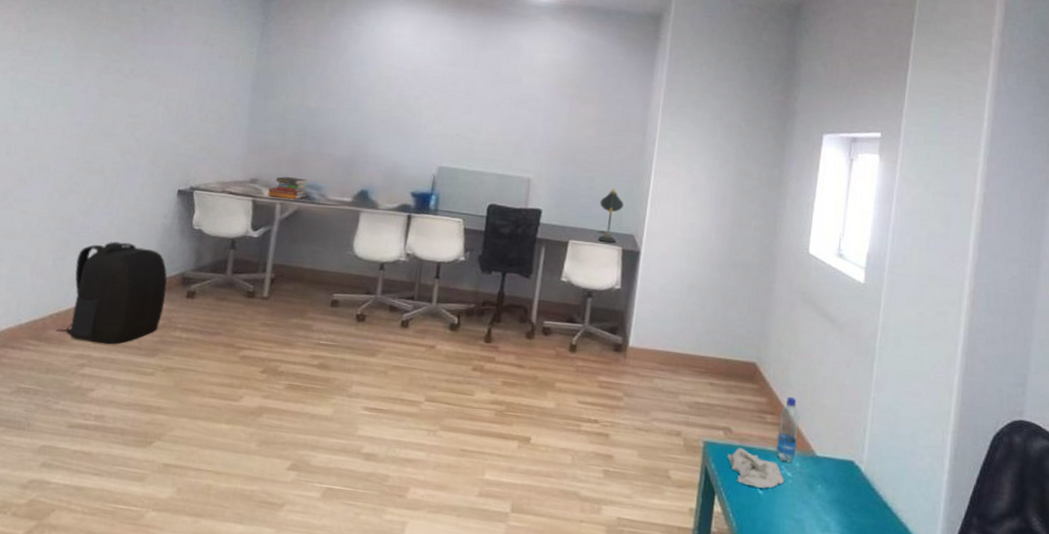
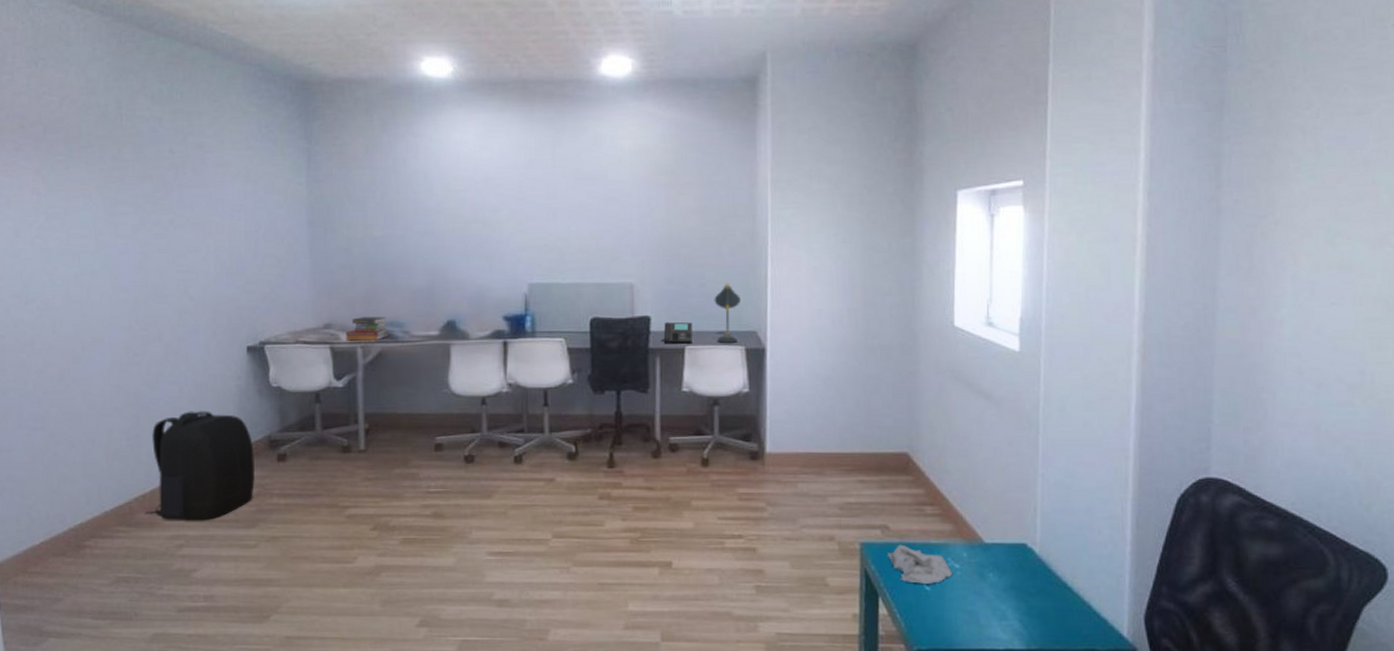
phone: none [548,216,578,239] -> present [661,322,692,344]
bottle: present [776,396,800,464] -> none [939,484,962,555]

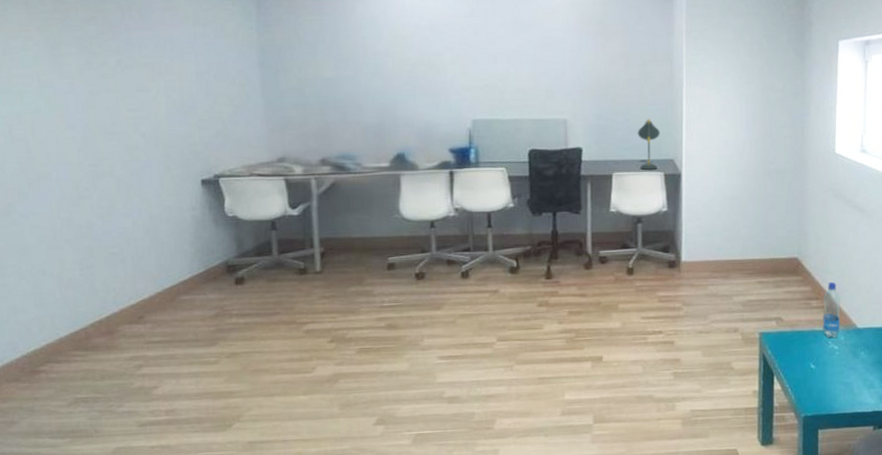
backpack: present [145,411,255,521] -> none [101,240,213,343]
books: present [346,316,388,341] -> none [299,150,341,173]
phone: present [661,322,692,344] -> none [591,152,619,172]
tissue: present [888,544,952,584] -> none [781,332,832,363]
bottle: none [939,484,962,555] -> present [822,281,841,339]

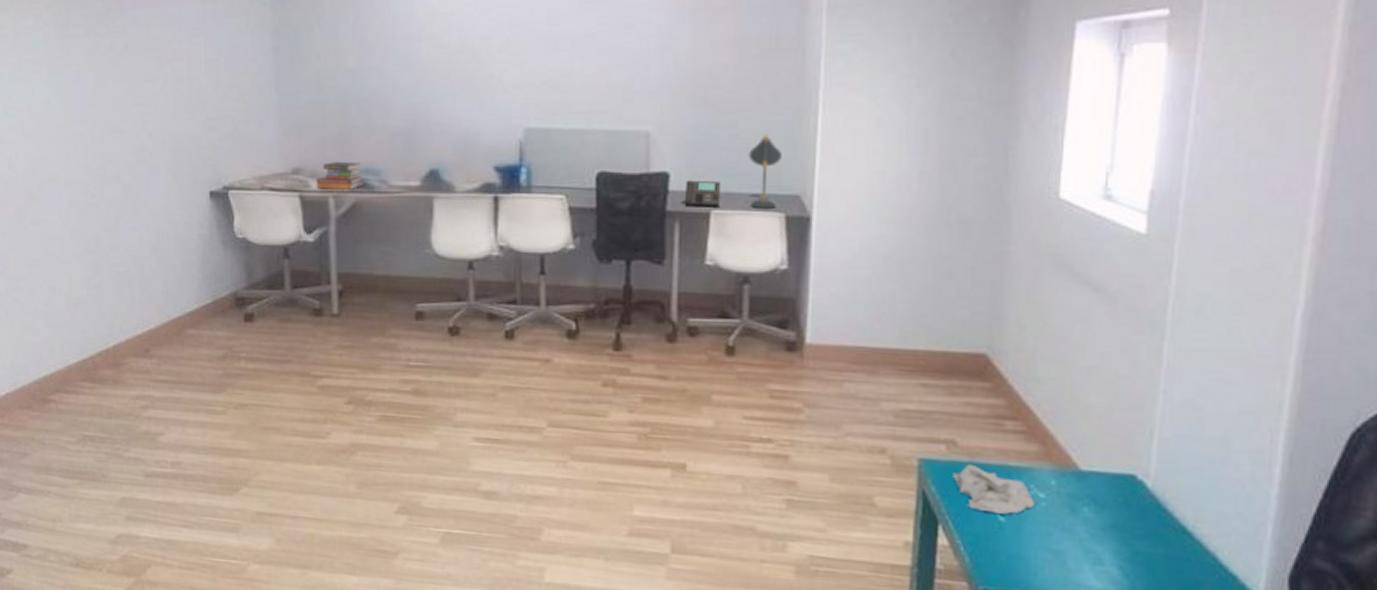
books: none [299,150,341,173] -> present [316,161,363,190]
phone: none [591,152,619,172] -> present [681,180,720,207]
tissue: none [781,332,832,363] -> present [953,464,1035,514]
bottle: present [822,281,841,339] -> none [1021,395,1054,482]

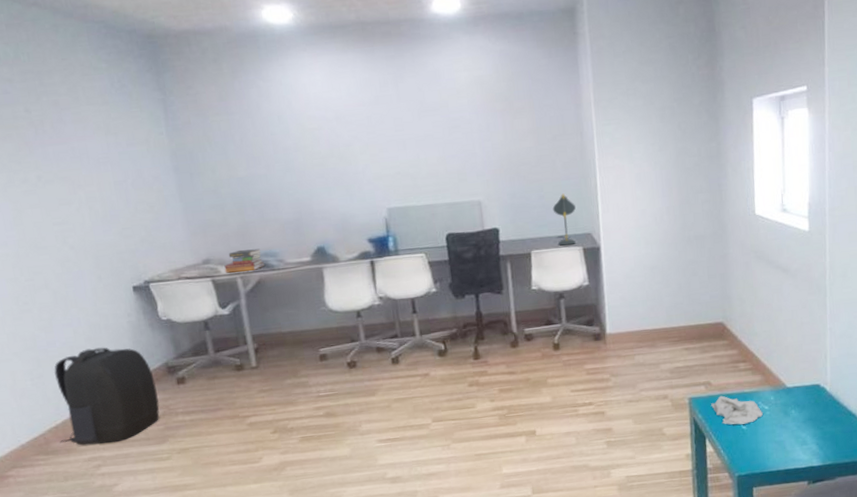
backpack: none [108,261,221,382] -> present [54,347,160,445]
phone: present [681,180,720,207] -> none [509,230,537,251]

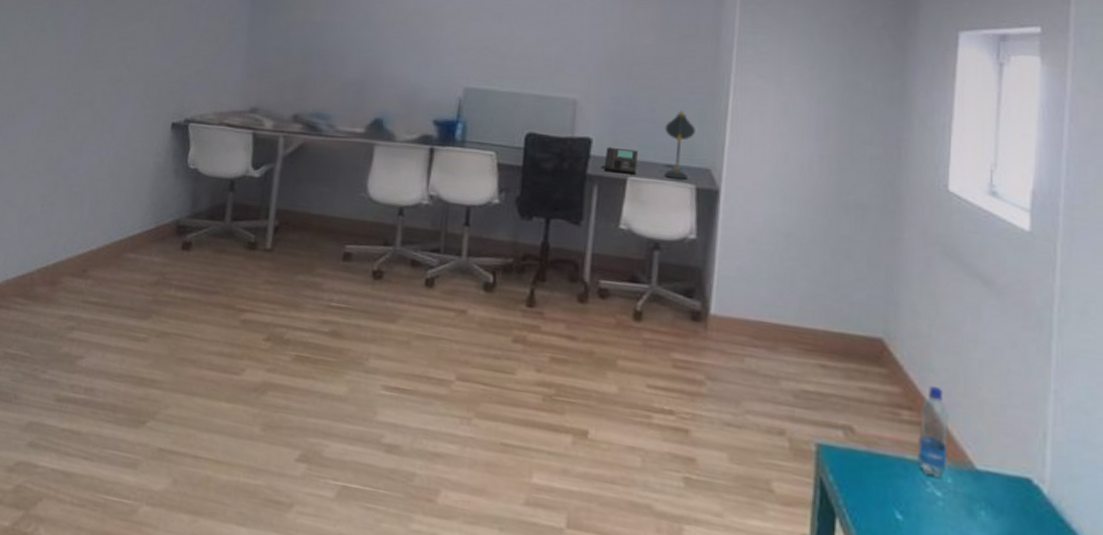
backpack: present [54,347,160,445] -> none [44,183,161,304]
books: present [224,249,265,273] -> none [269,104,314,131]
phone: none [509,230,537,251] -> present [601,146,638,175]
tissue: present [711,395,763,425] -> none [850,453,932,512]
bottle: none [750,343,770,399] -> present [918,385,949,479]

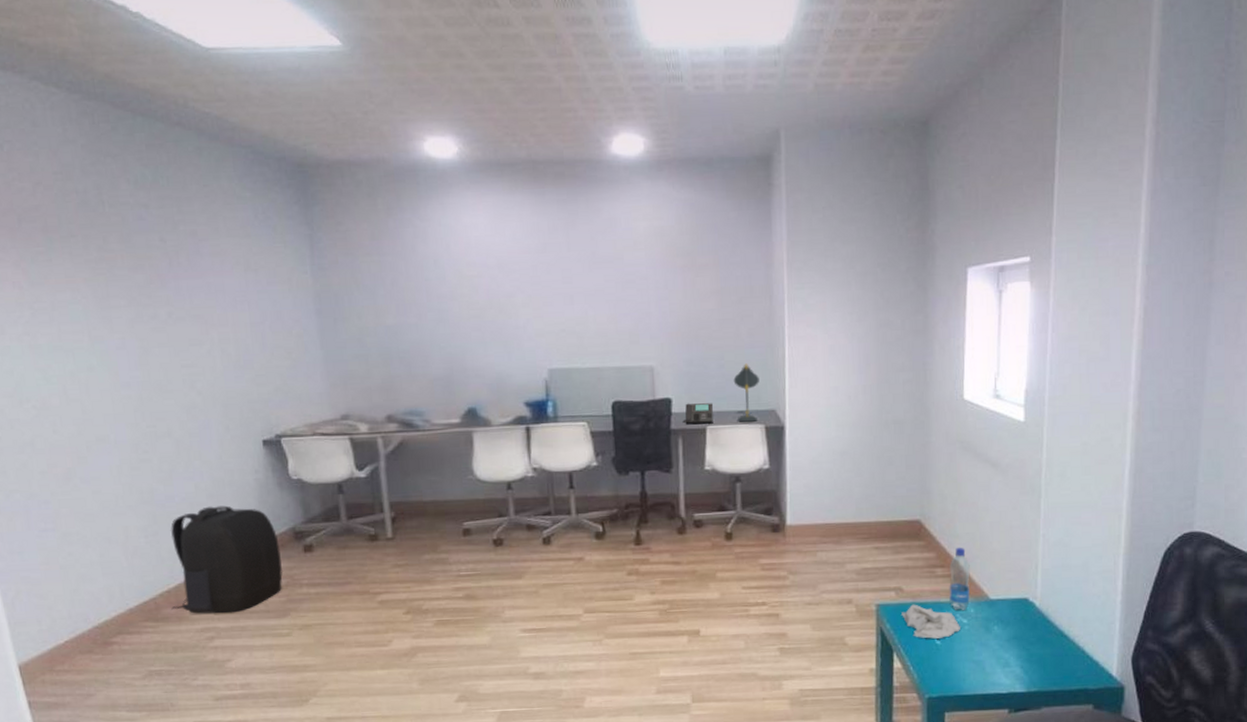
backpack: none [44,183,161,304] -> present [171,505,283,614]
tissue: none [850,453,932,512] -> present [902,604,960,639]

